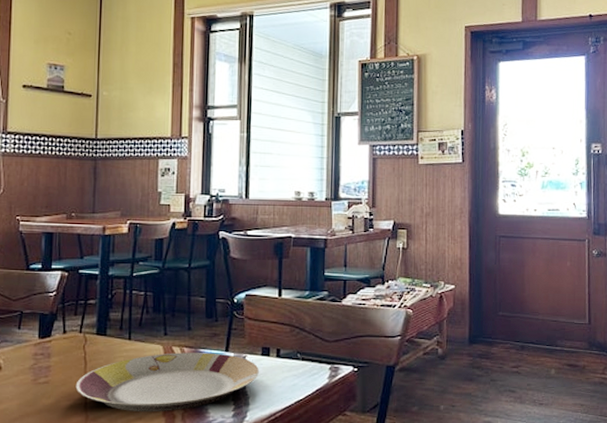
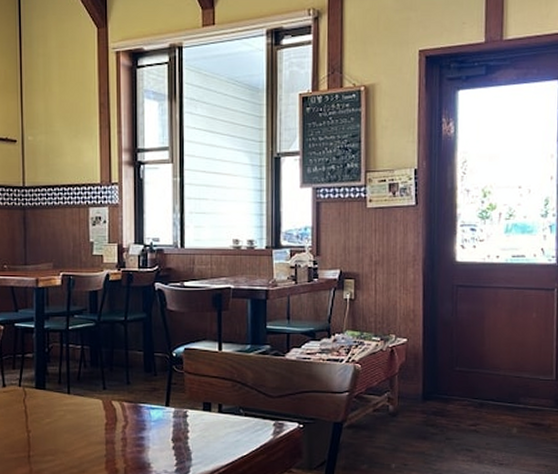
plate: present [75,352,259,412] -> none [18,407,201,466]

